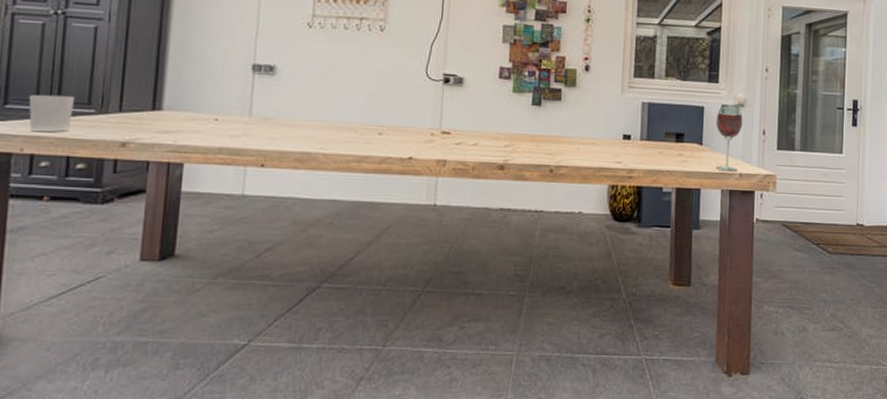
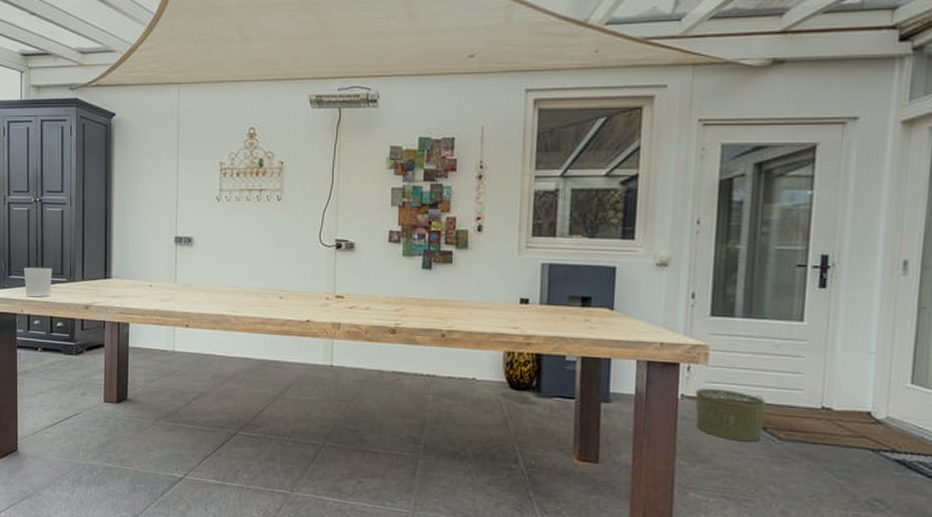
wineglass: present [716,104,743,172] -> none [630,264,666,341]
basket: none [766,212,819,257] -> present [694,388,767,442]

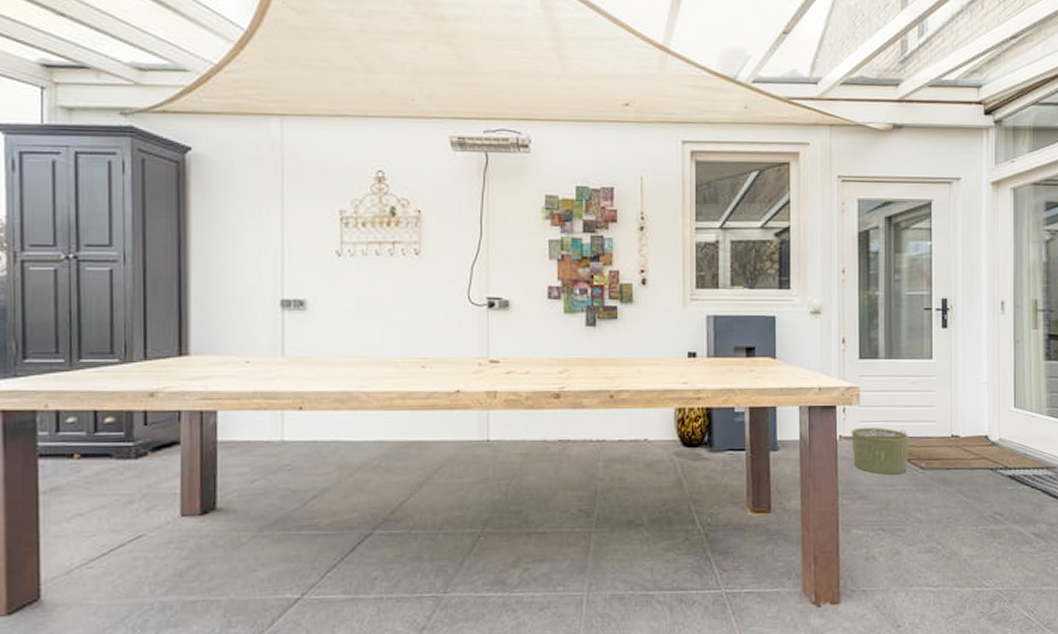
candle holder: present [23,267,52,298] -> none [48,345,96,387]

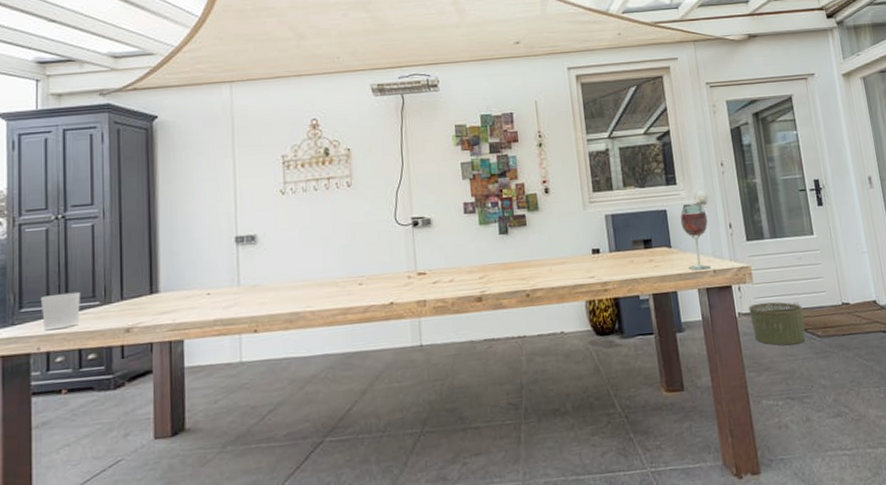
candle holder: none [48,345,96,387] -> present [40,291,80,331]
wineglass: none [789,312,819,386] -> present [680,203,711,271]

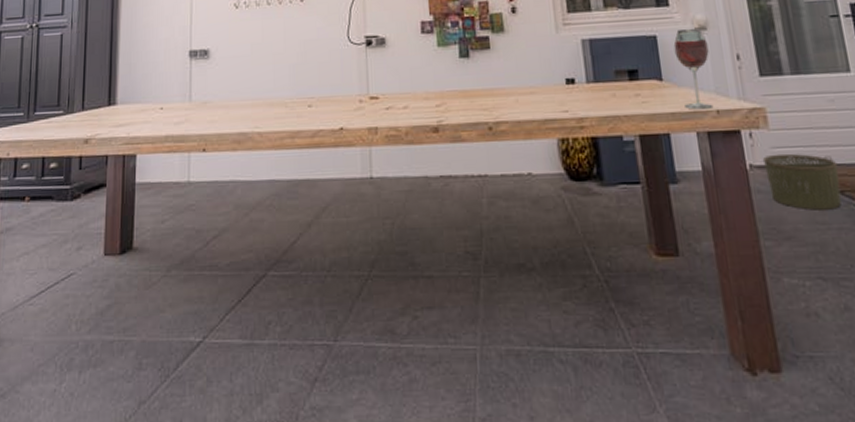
candle holder: present [40,291,80,331] -> none [12,99,47,137]

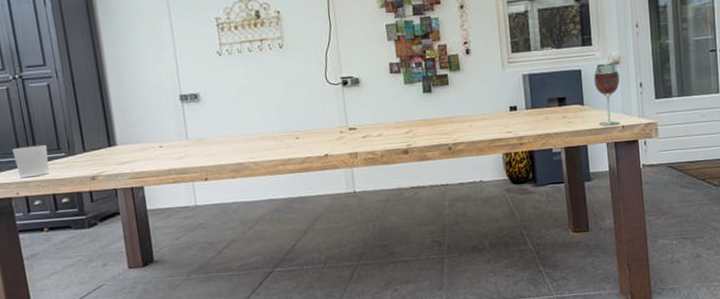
candle holder: none [12,99,47,137] -> present [12,144,50,178]
basket: present [762,153,841,211] -> none [652,154,703,194]

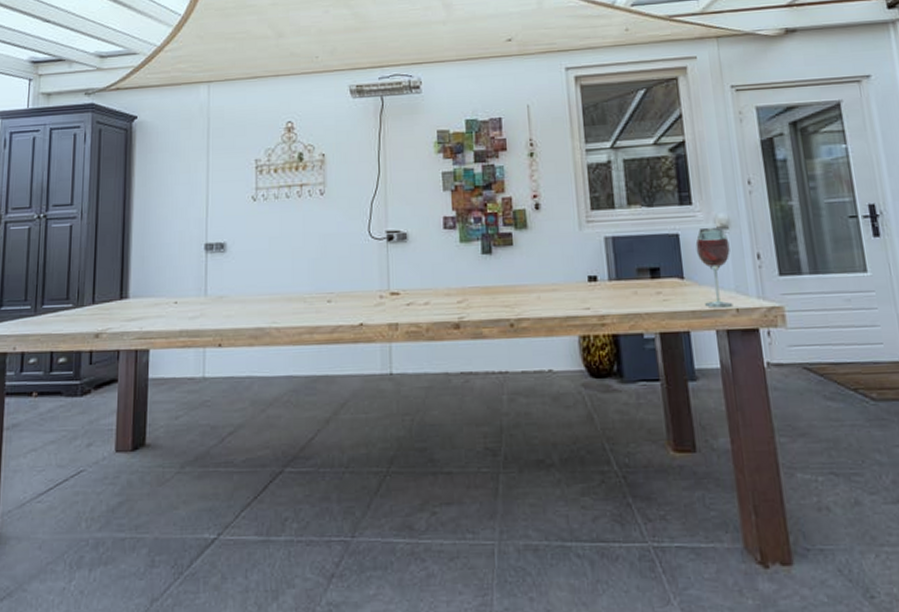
candle holder: present [12,144,50,178] -> none [19,292,55,331]

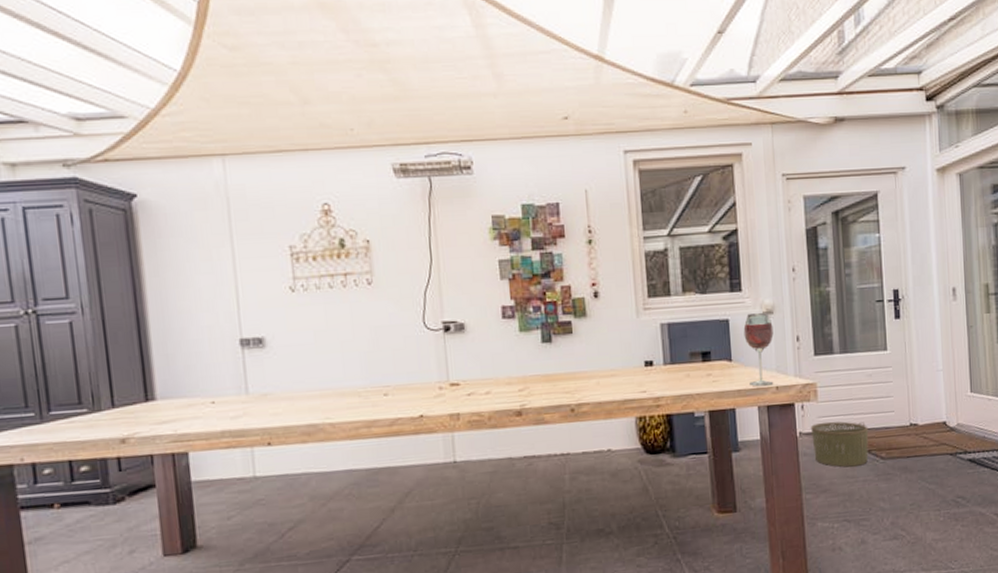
basket: none [779,351,855,408] -> present [810,421,869,468]

